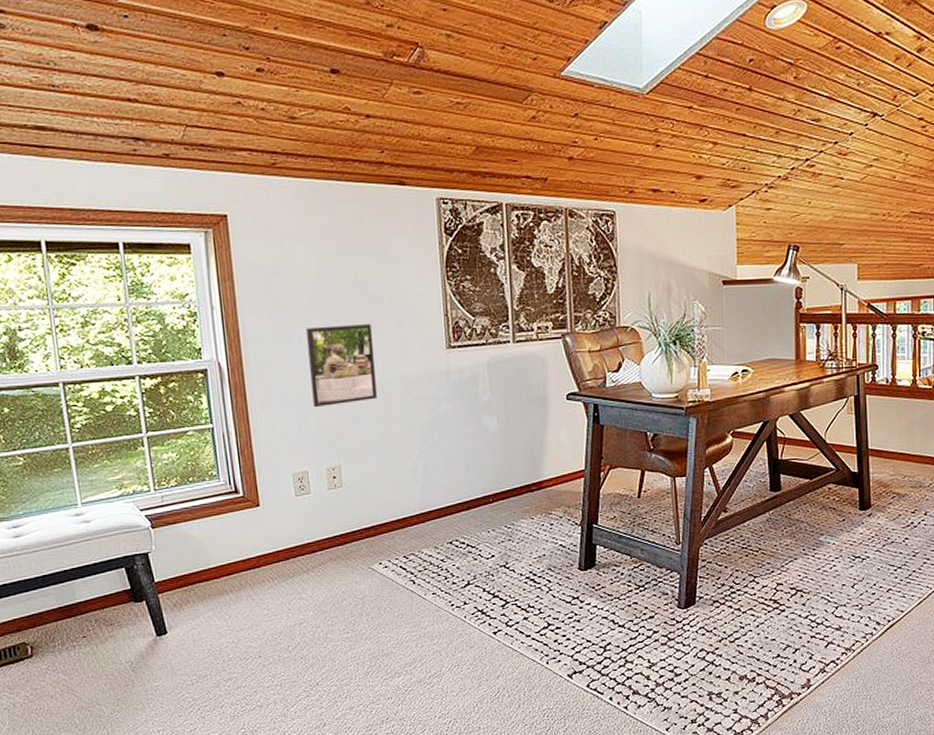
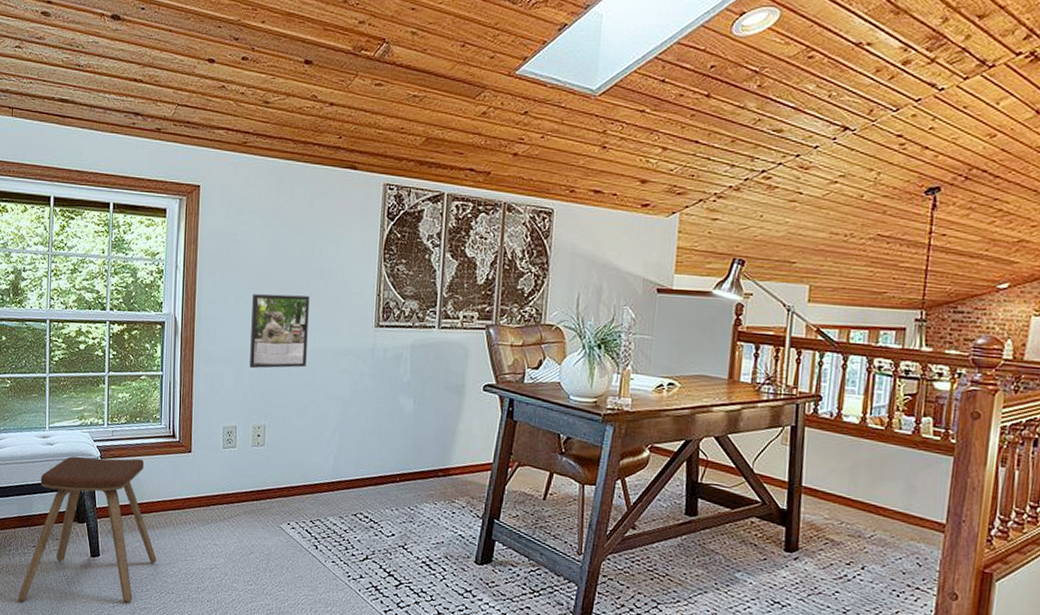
music stool: none [72,522,236,700] -> present [17,456,157,603]

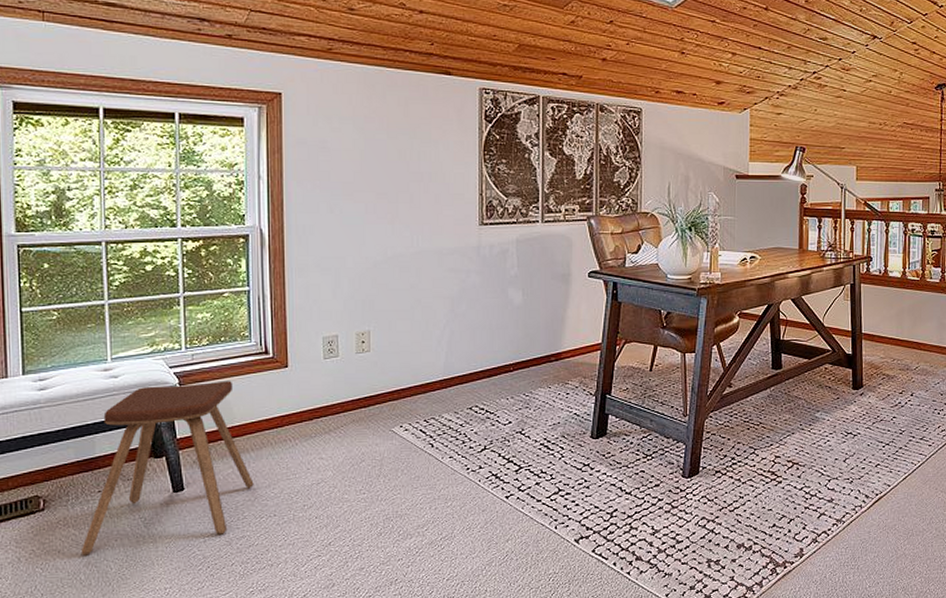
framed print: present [249,293,310,369] -> none [348,198,410,275]

